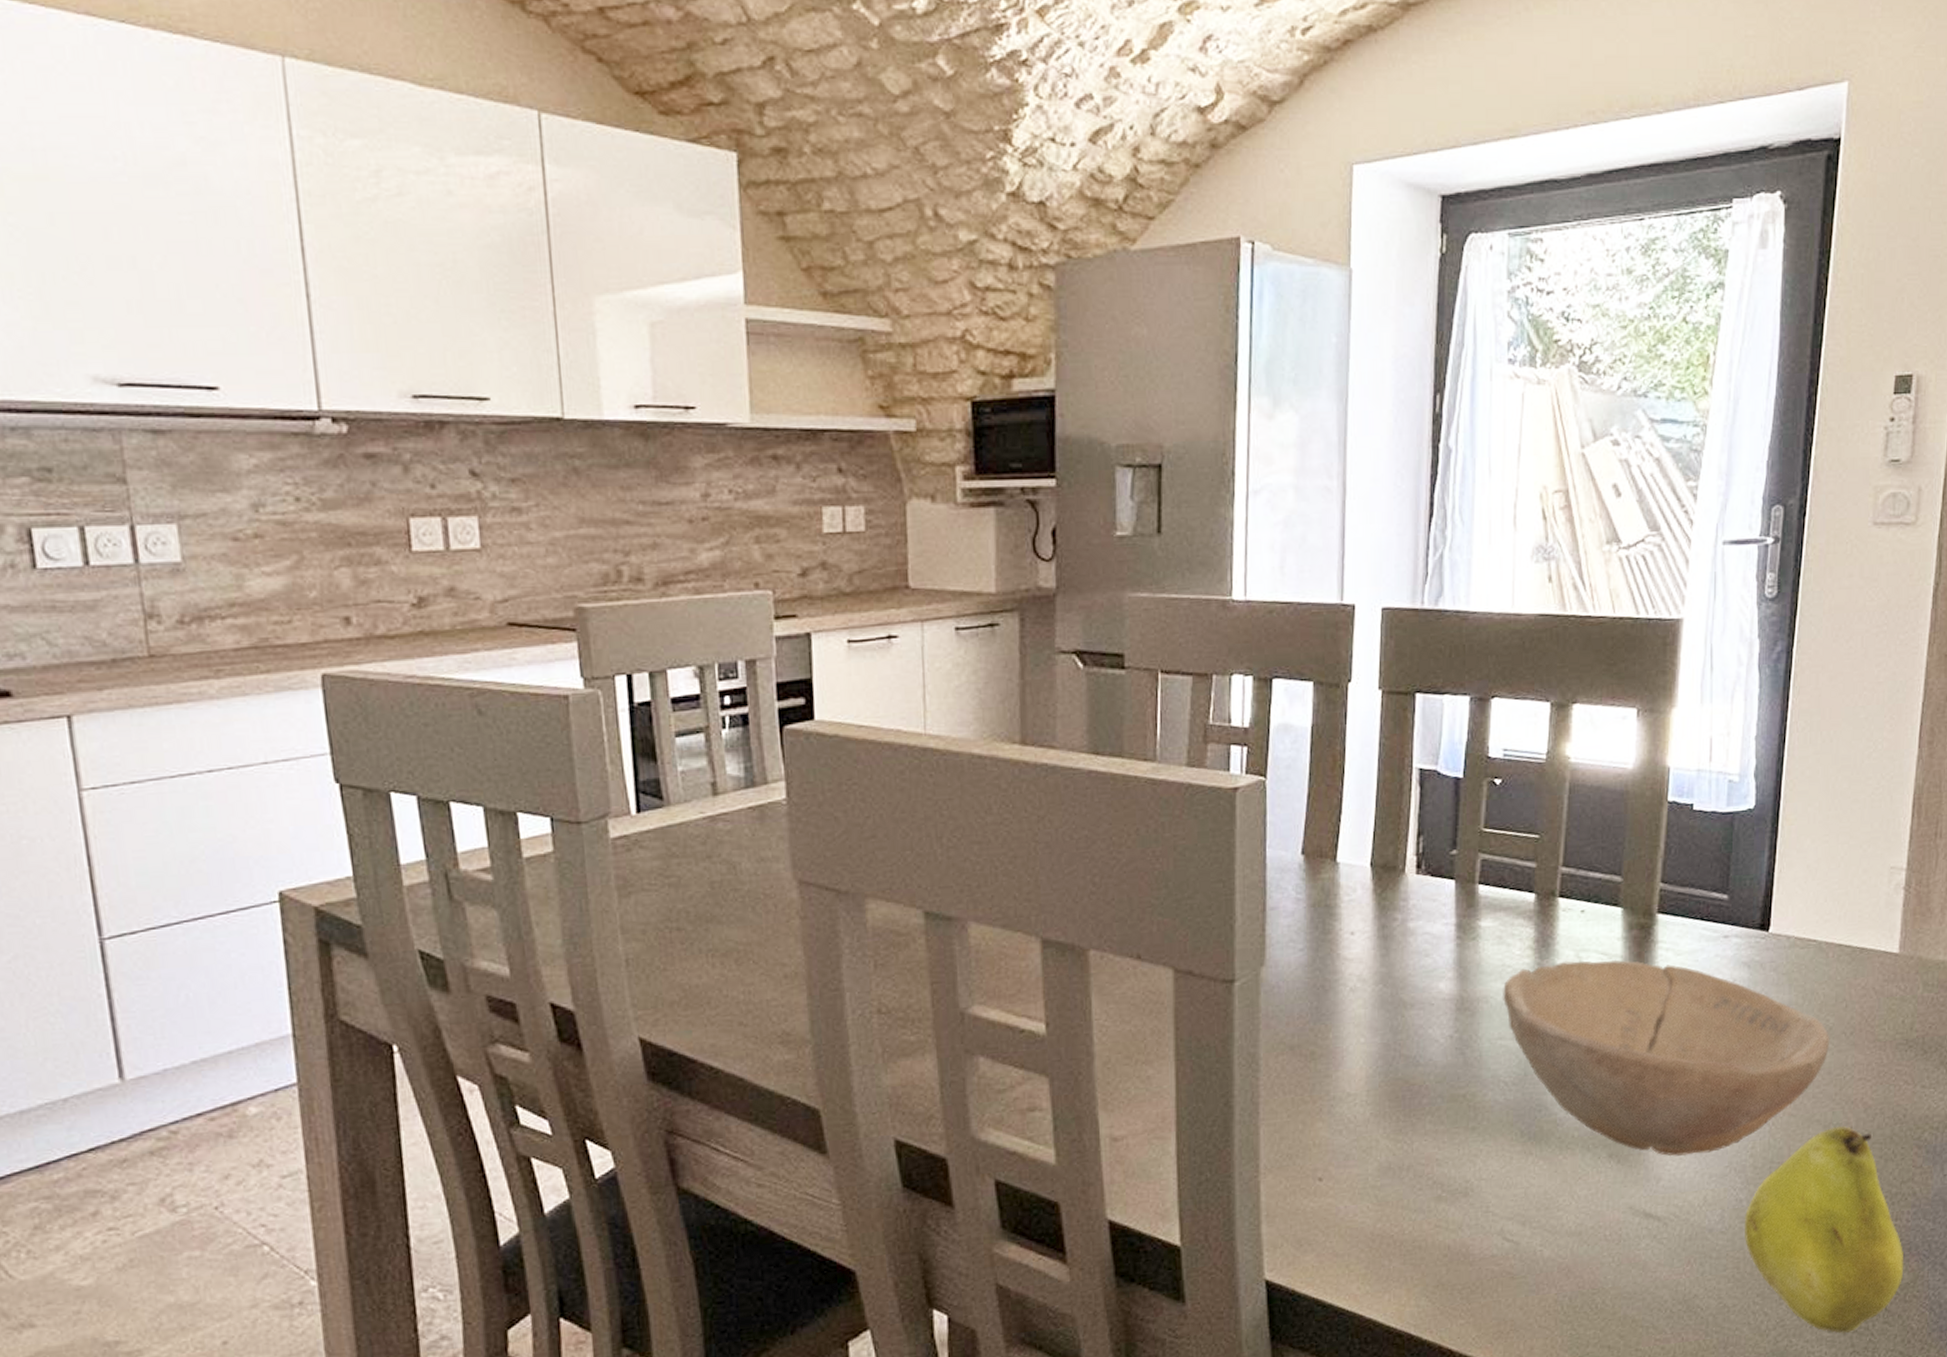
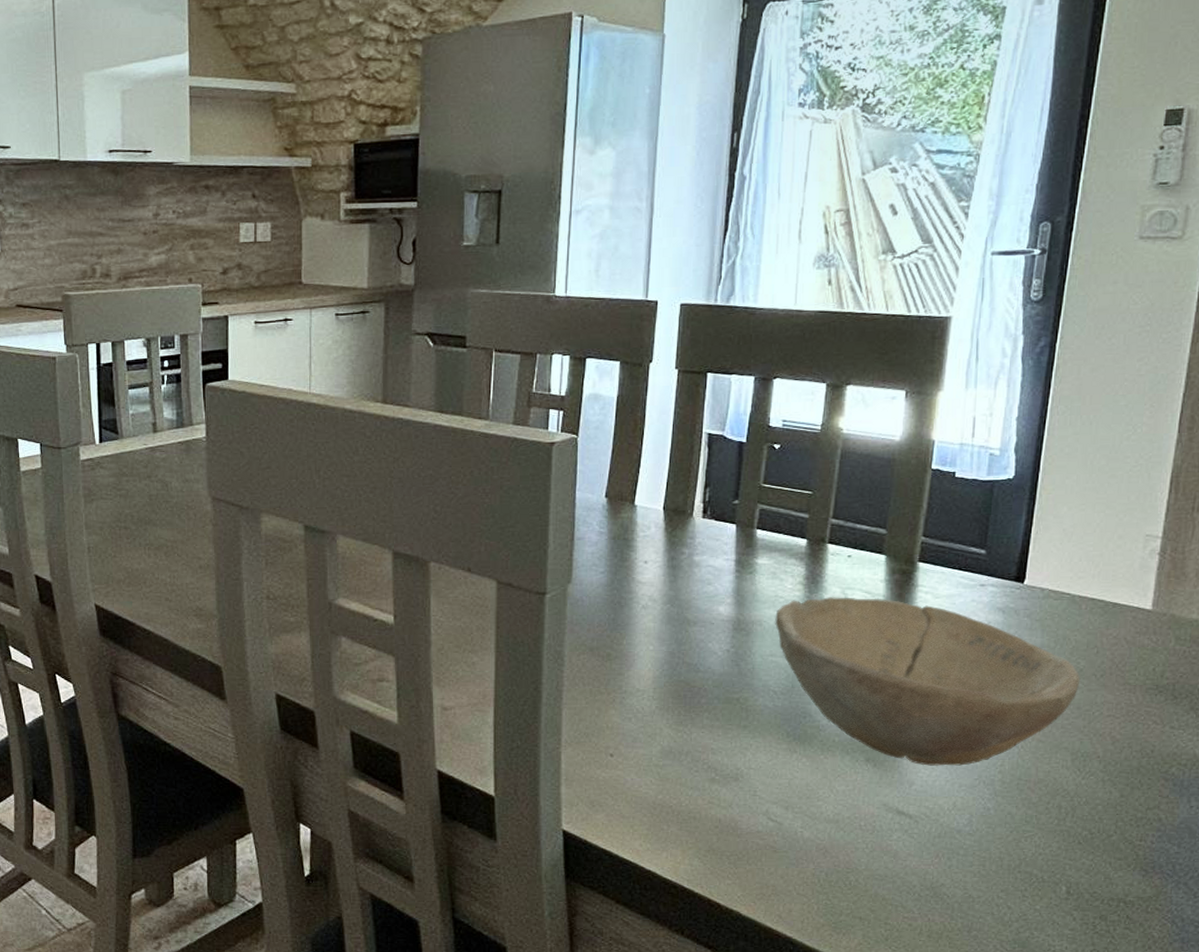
fruit: present [1745,1125,1904,1333] -> none [991,754,1147,933]

